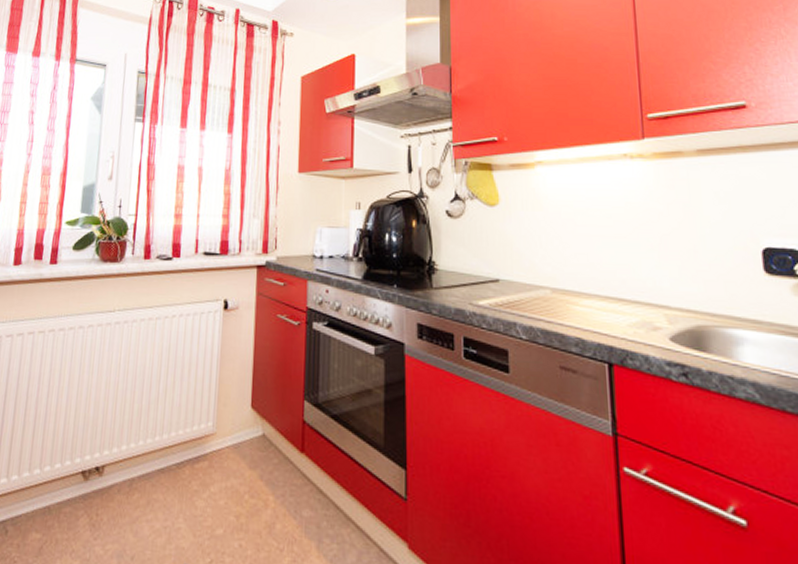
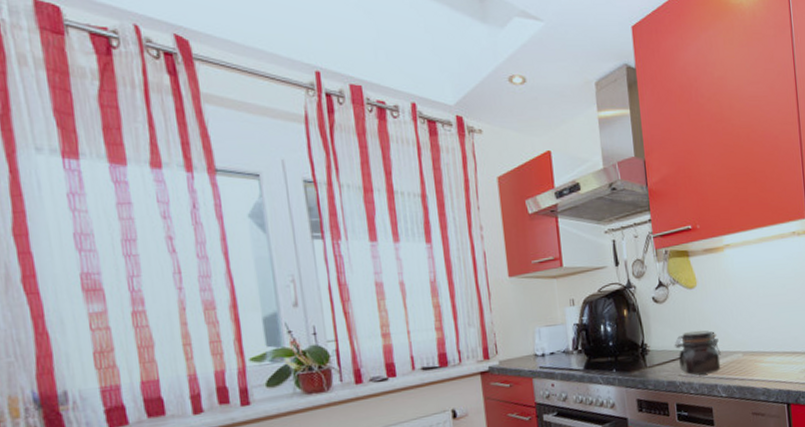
jar: none [467,254,524,308] -> present [674,330,721,376]

